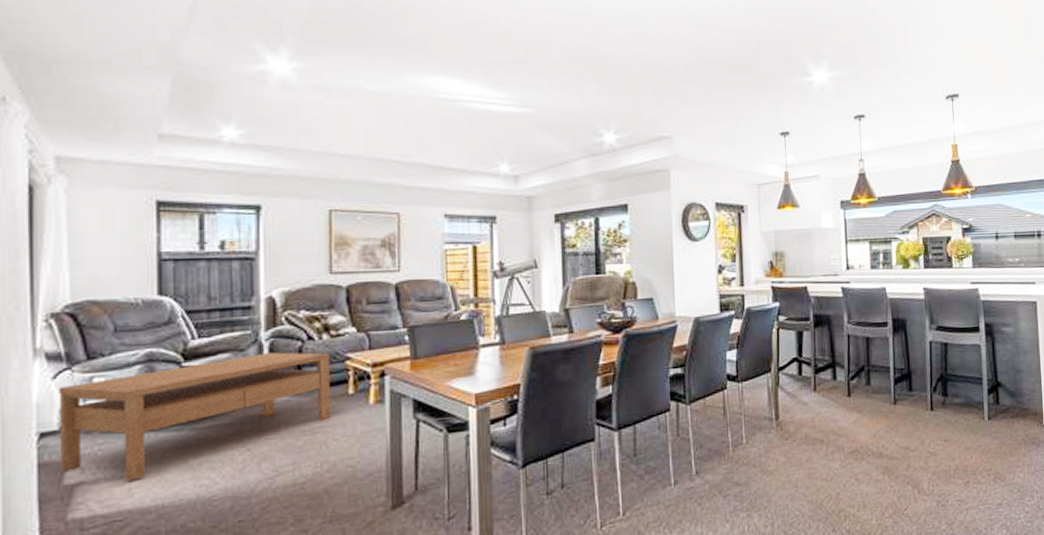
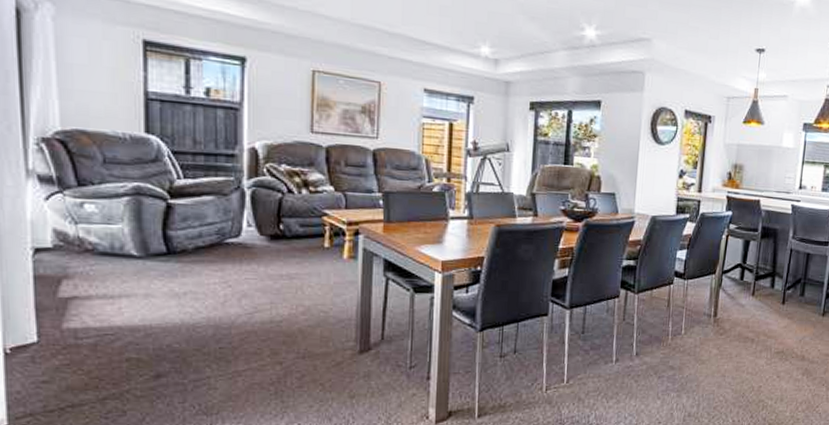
coffee table: present [58,352,331,481] -> none [51,200,308,301]

